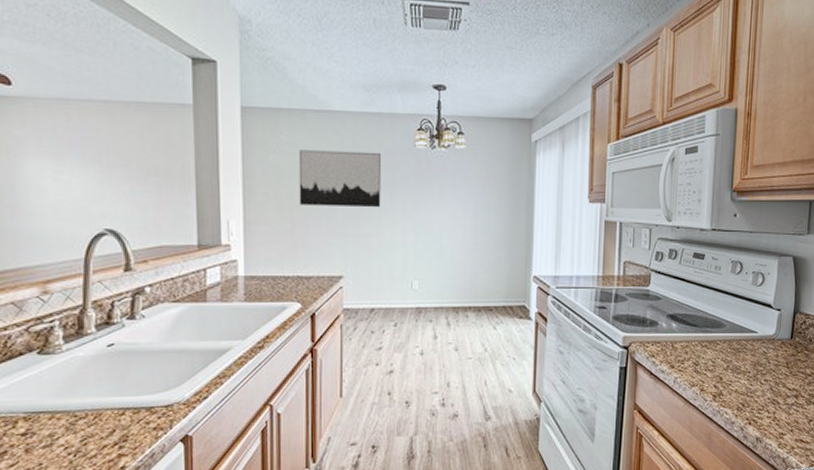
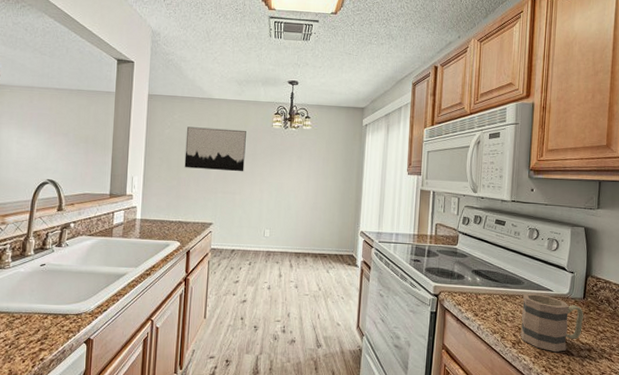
mug: none [721,337,792,402] -> present [520,293,584,353]

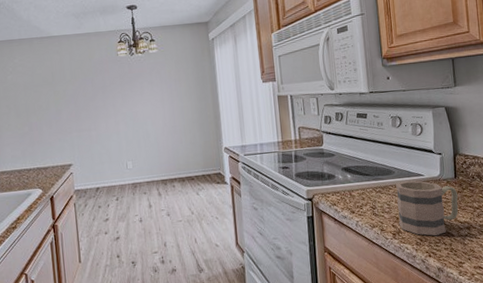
wall art: present [184,127,246,172] -> none [29,63,96,112]

